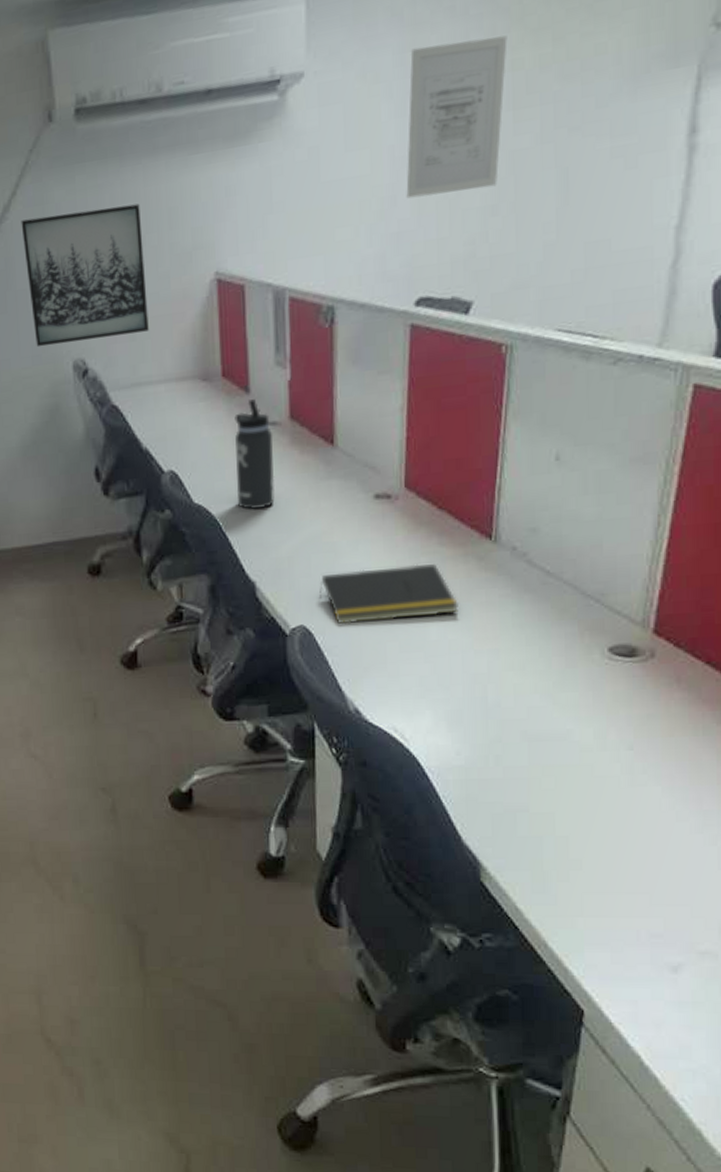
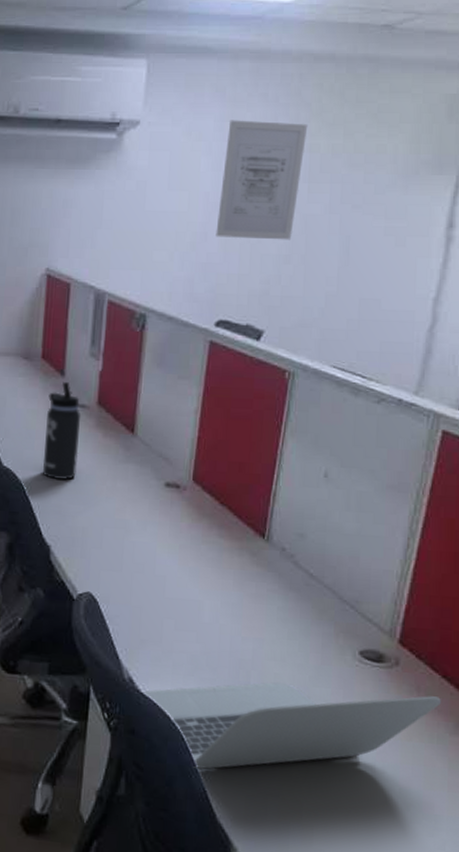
notepad: present [319,564,460,625] -> none [108,548,232,601]
laptop: none [369,685,705,793] -> present [141,682,441,769]

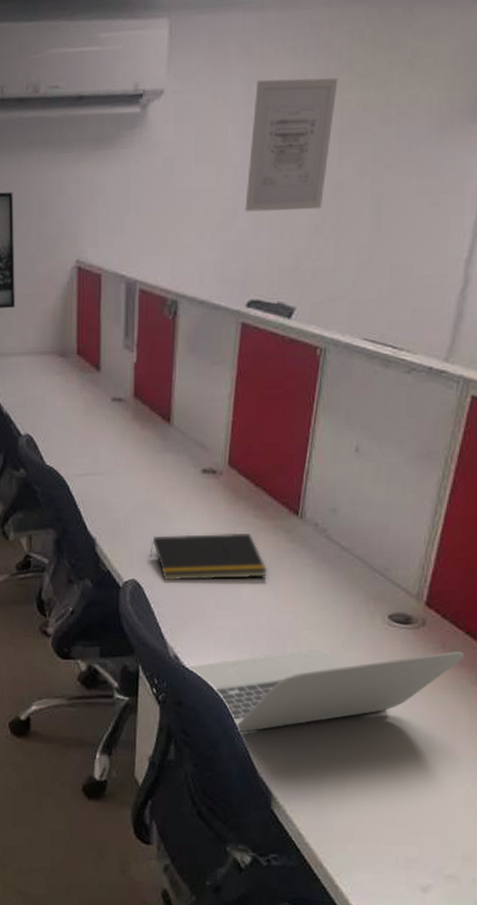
thermos bottle: present [42,382,81,481] -> none [84,377,119,475]
notepad: none [108,548,232,601] -> present [150,532,268,581]

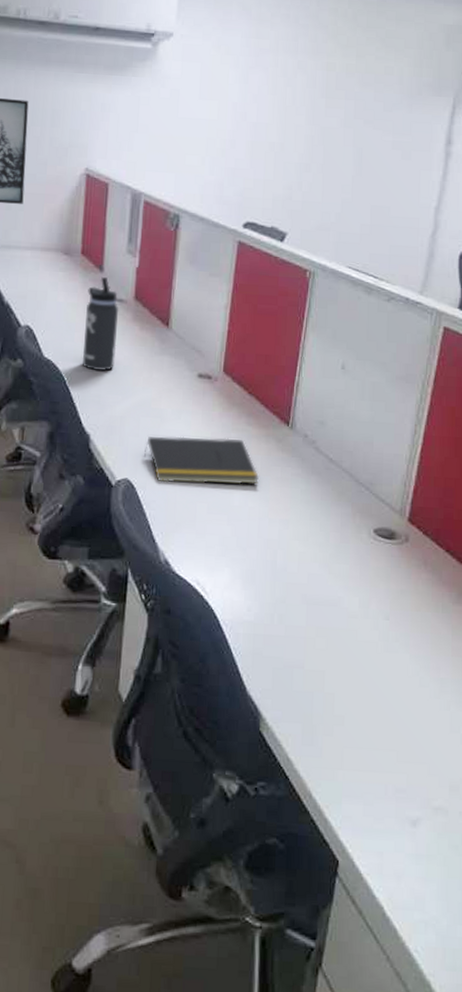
thermos bottle: none [84,377,119,475] -> present [82,277,119,372]
laptop: present [186,650,464,732] -> none [176,560,445,645]
wall art: present [245,78,338,212] -> none [243,37,325,150]

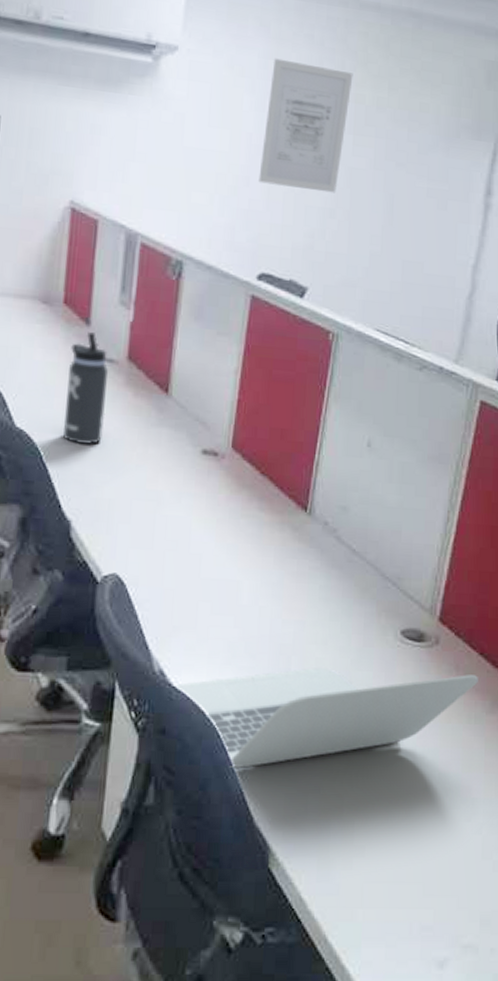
notepad: present [145,436,260,485] -> none [137,523,273,581]
laptop: none [176,560,445,645] -> present [173,668,478,768]
wall art: none [243,37,325,150] -> present [258,58,353,193]

